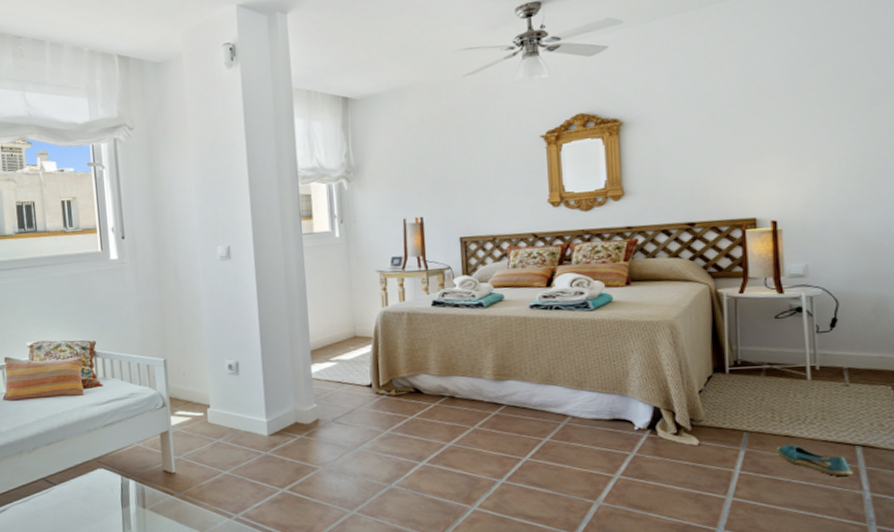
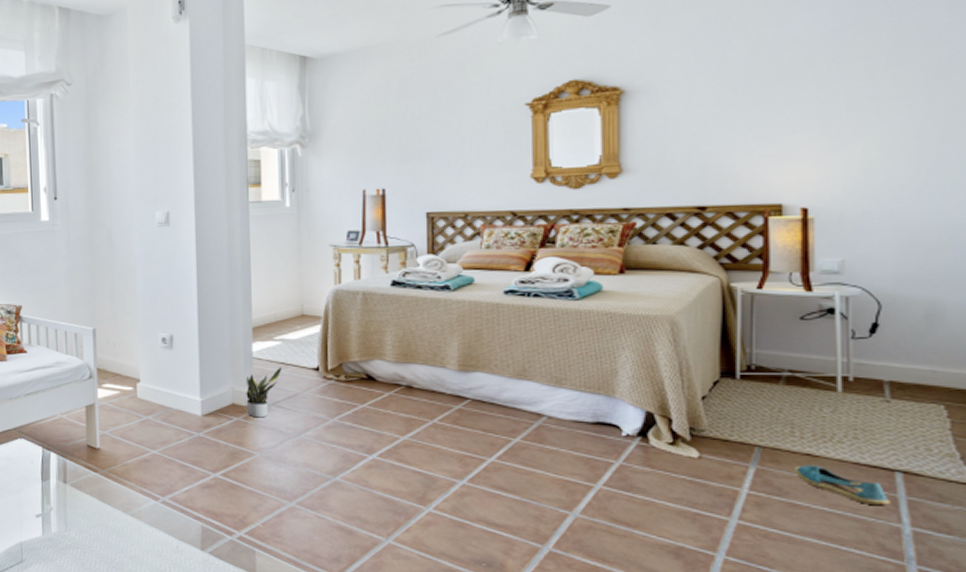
potted plant: none [306,385,339,435] -> present [245,367,282,418]

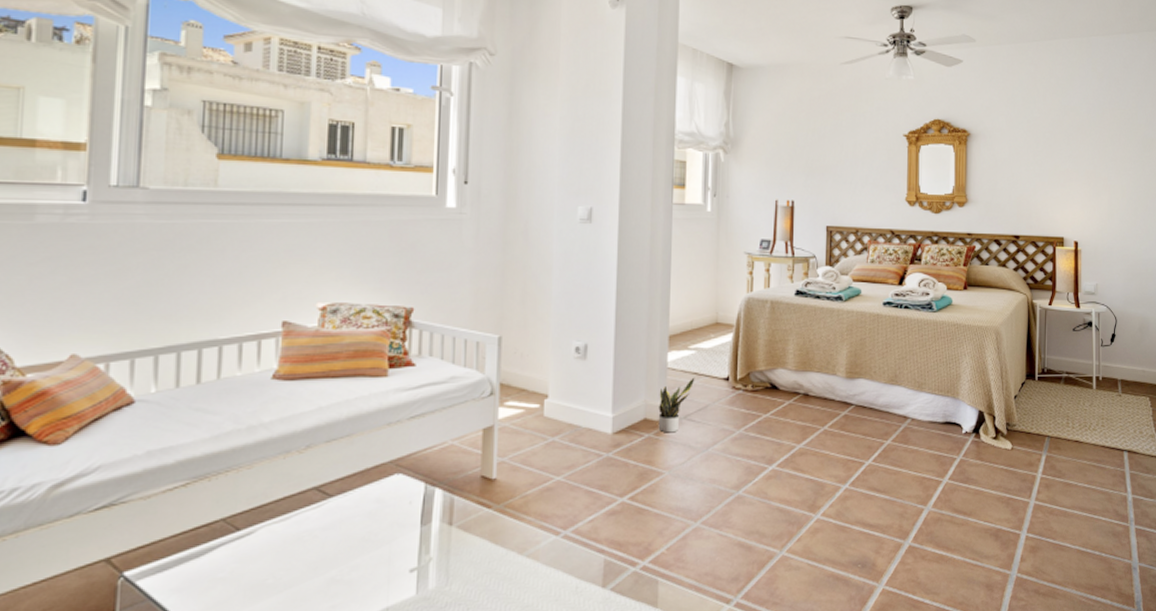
slipper: present [794,465,891,506] -> none [1068,449,1121,480]

